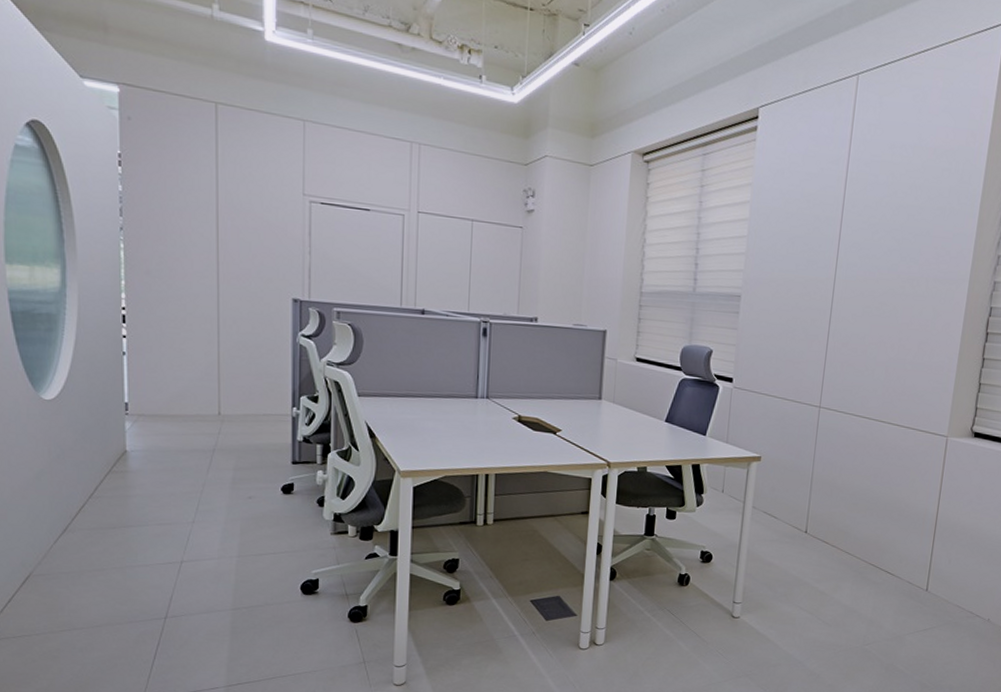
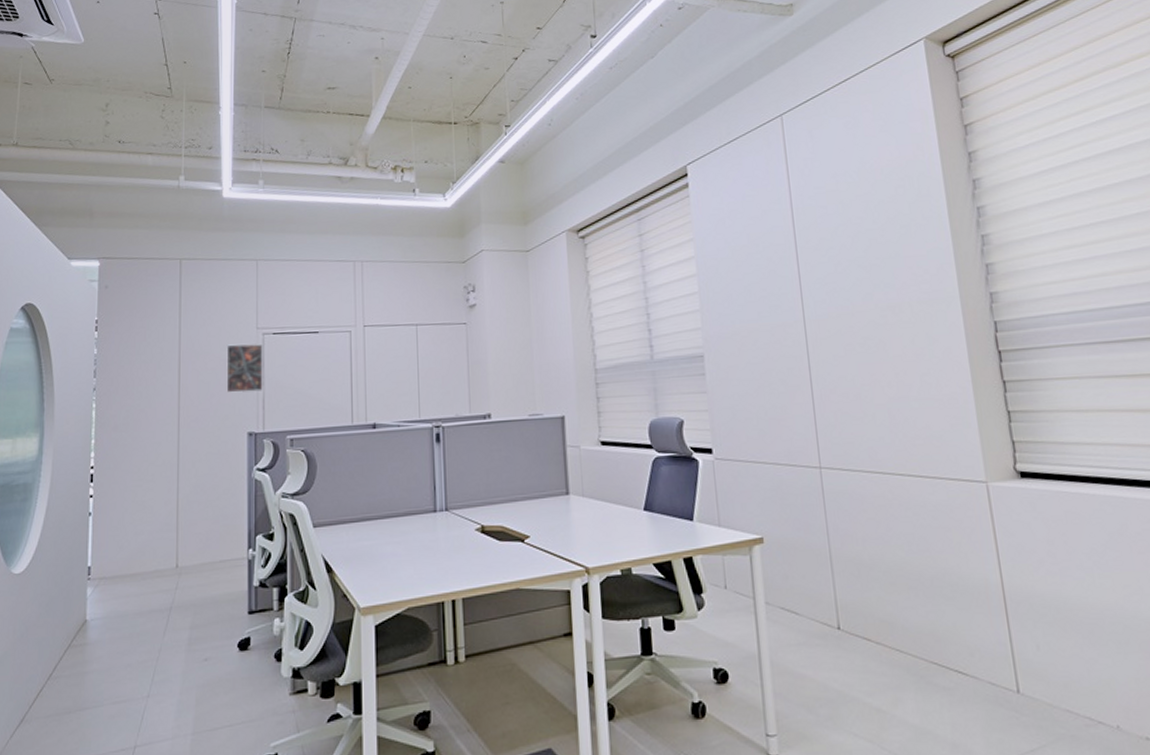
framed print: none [269,206,311,261] -> present [226,343,264,393]

